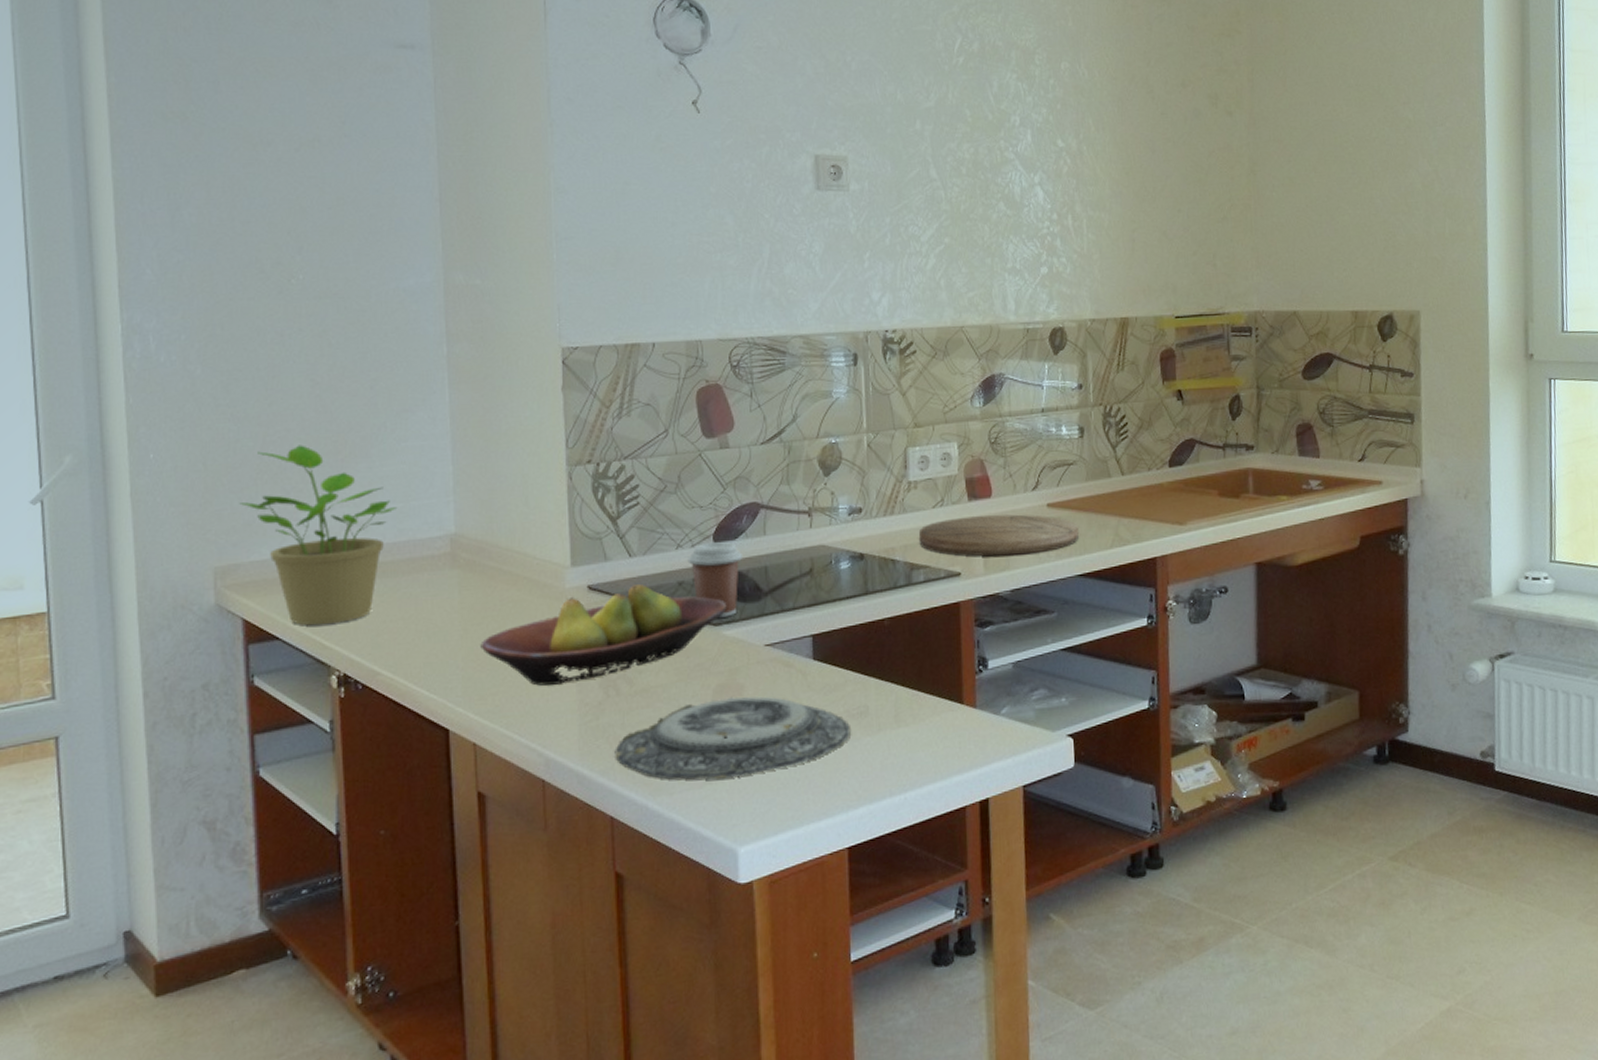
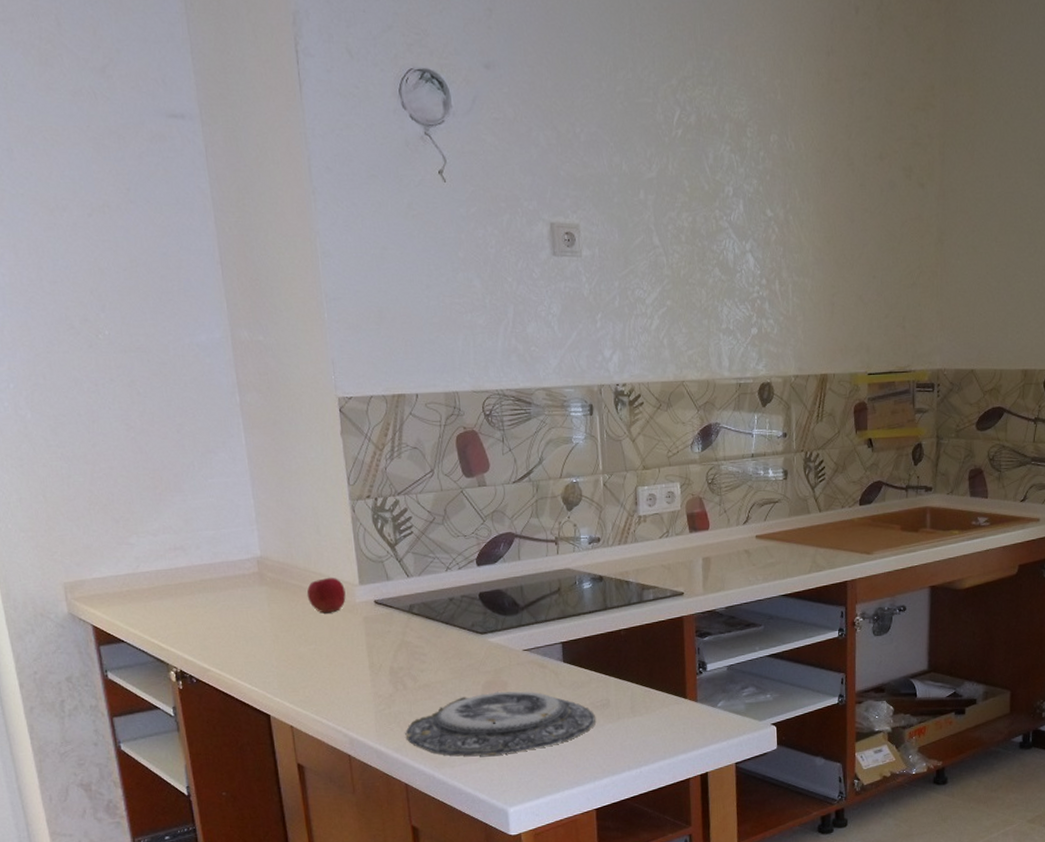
potted plant: present [239,445,398,626] -> none [78,480,211,631]
fruit bowl: present [480,584,727,686] -> none [289,600,491,681]
apple: none [506,557,554,602] -> present [306,577,346,614]
coffee cup: present [687,541,742,617] -> none [456,565,501,627]
cutting board: present [918,514,1079,557] -> none [648,544,782,579]

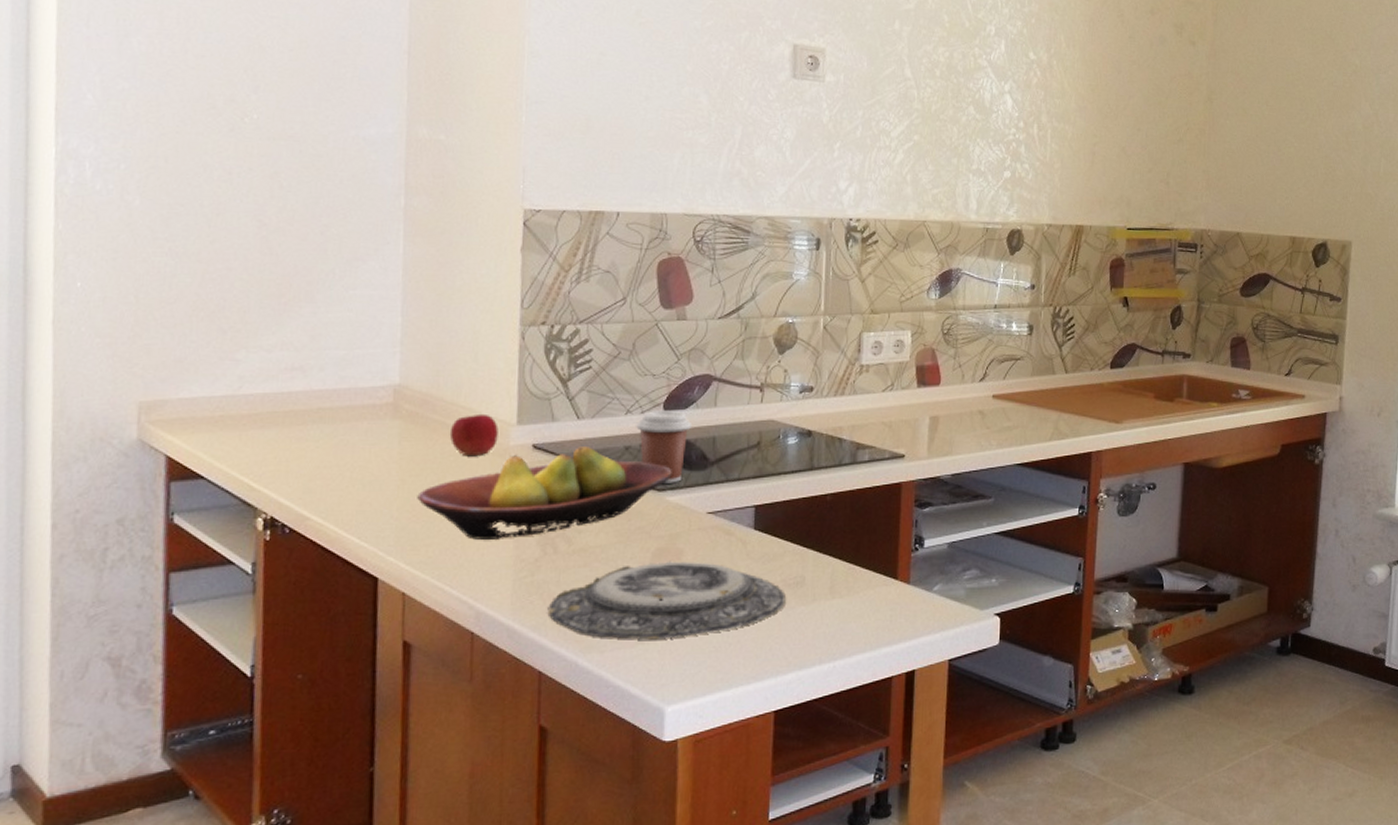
fruit bowl: none [289,600,491,681] -> present [417,447,672,540]
coffee cup: none [456,565,501,627] -> present [636,409,691,483]

